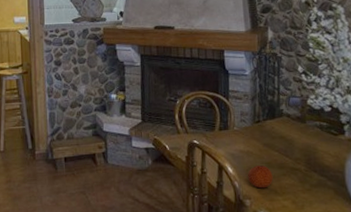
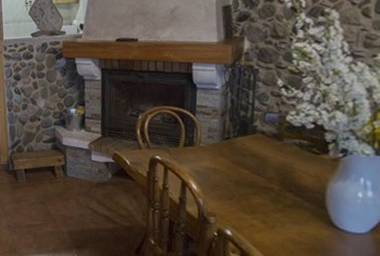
fruit: present [248,164,273,189] -> none [214,182,242,207]

